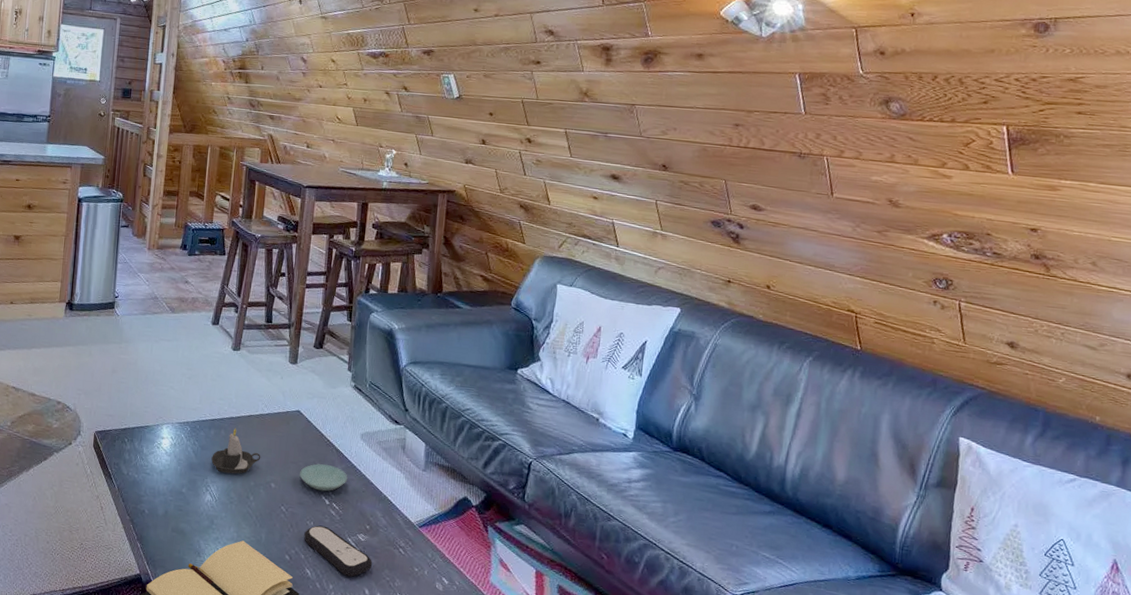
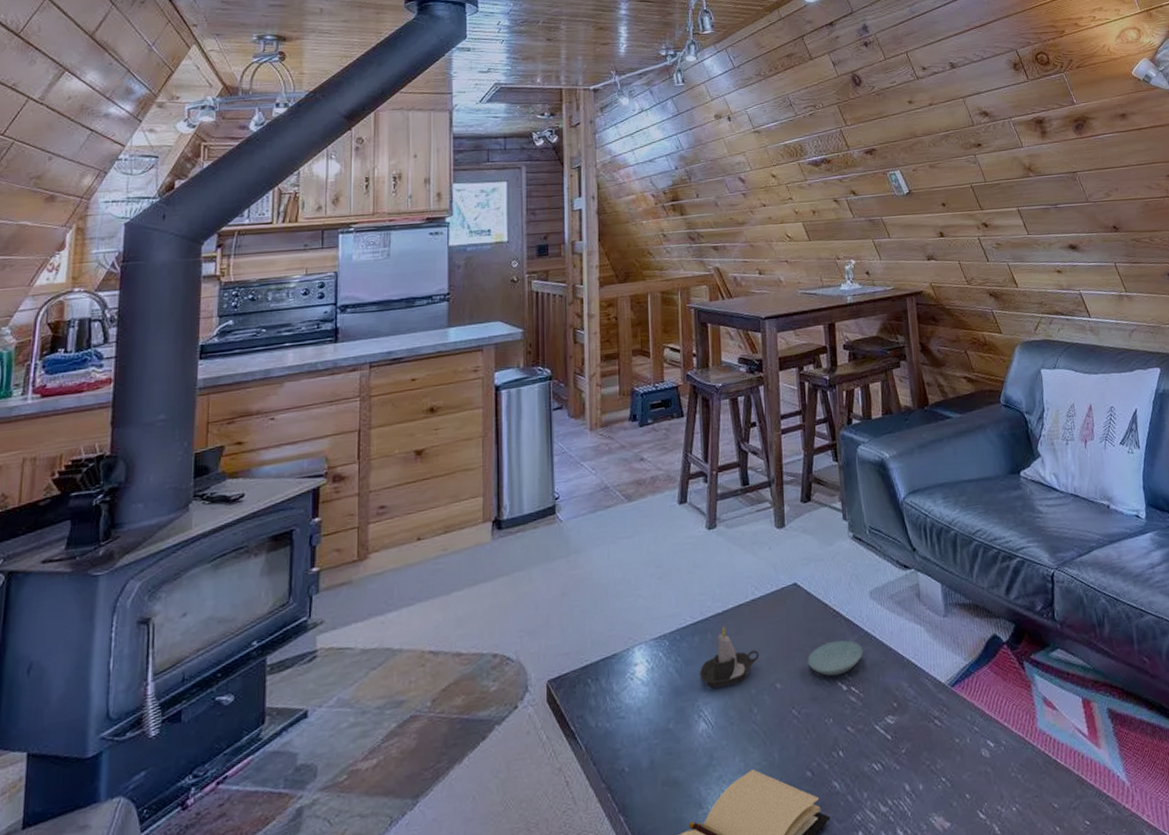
remote control: present [304,525,372,577] -> none [824,719,907,775]

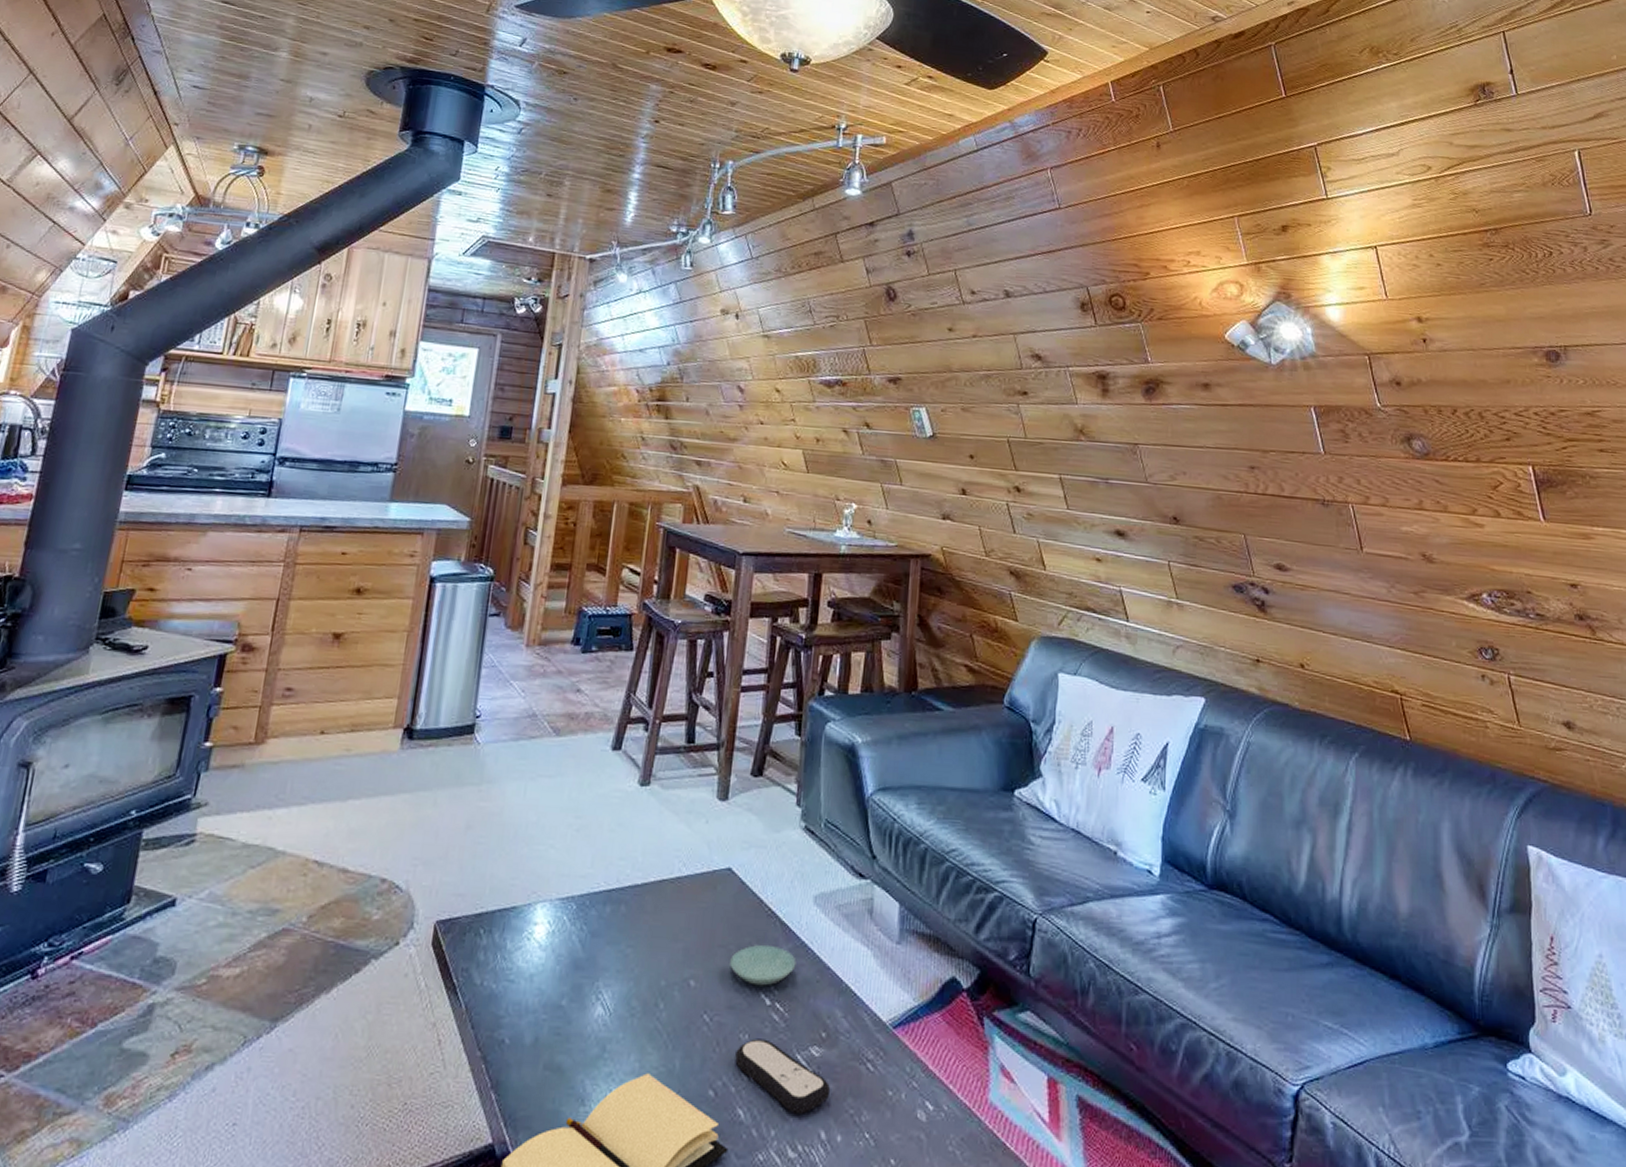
candle: present [700,625,760,689] -> none [605,899,677,971]
remote control: none [824,719,907,775] -> present [735,1038,830,1114]

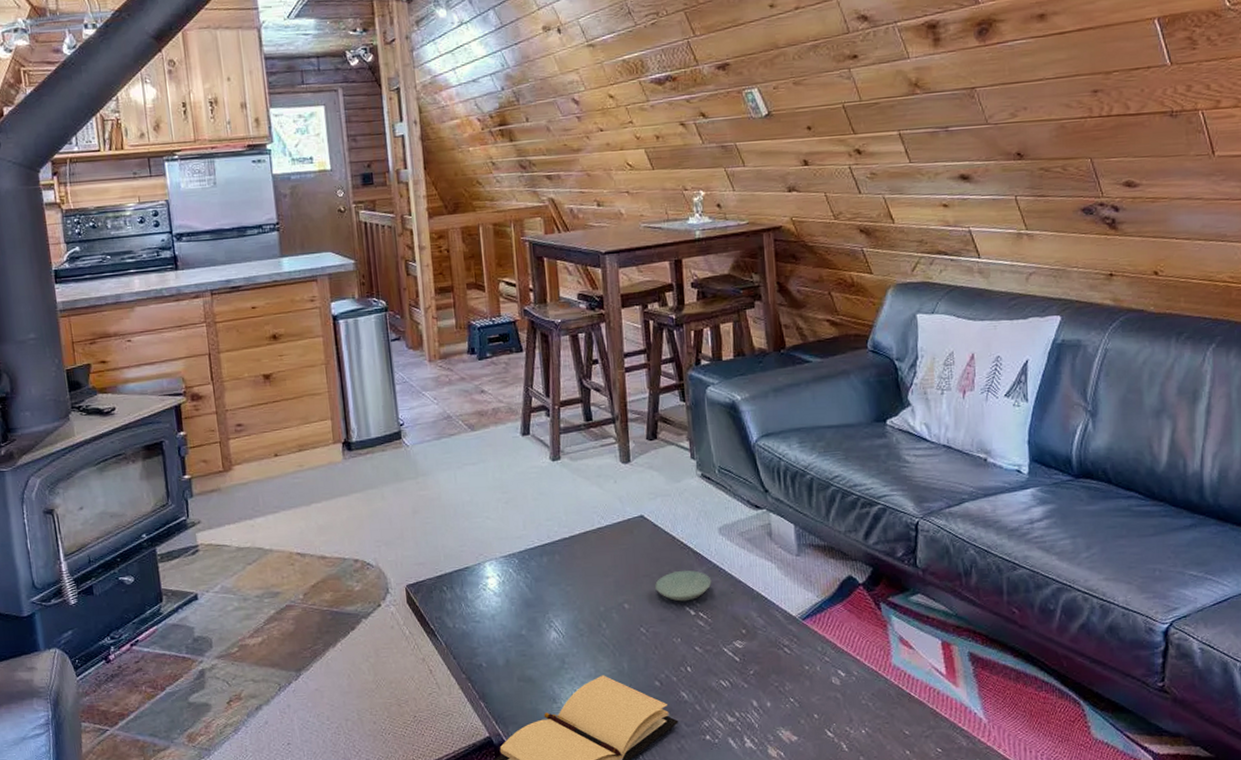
remote control: present [735,1038,830,1114] -> none [672,640,755,691]

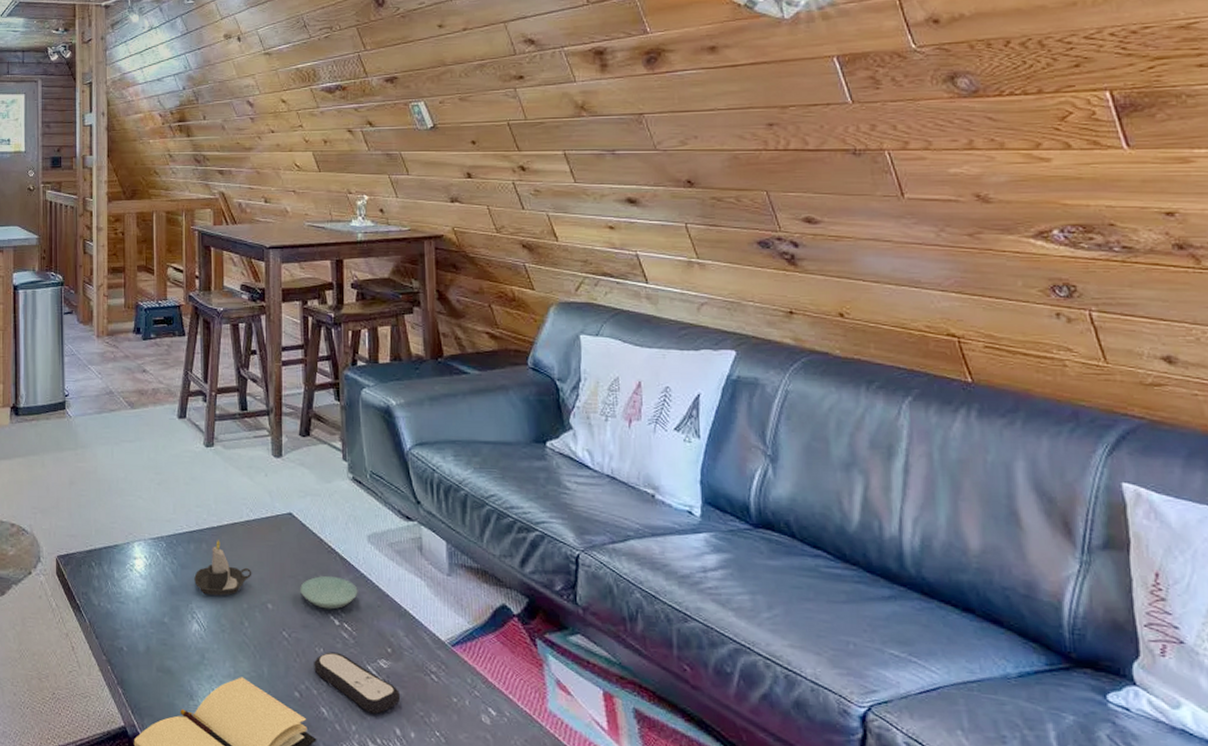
candle: none [549,549,607,604] -> present [194,539,252,596]
remote control: none [672,640,755,691] -> present [314,652,400,714]

